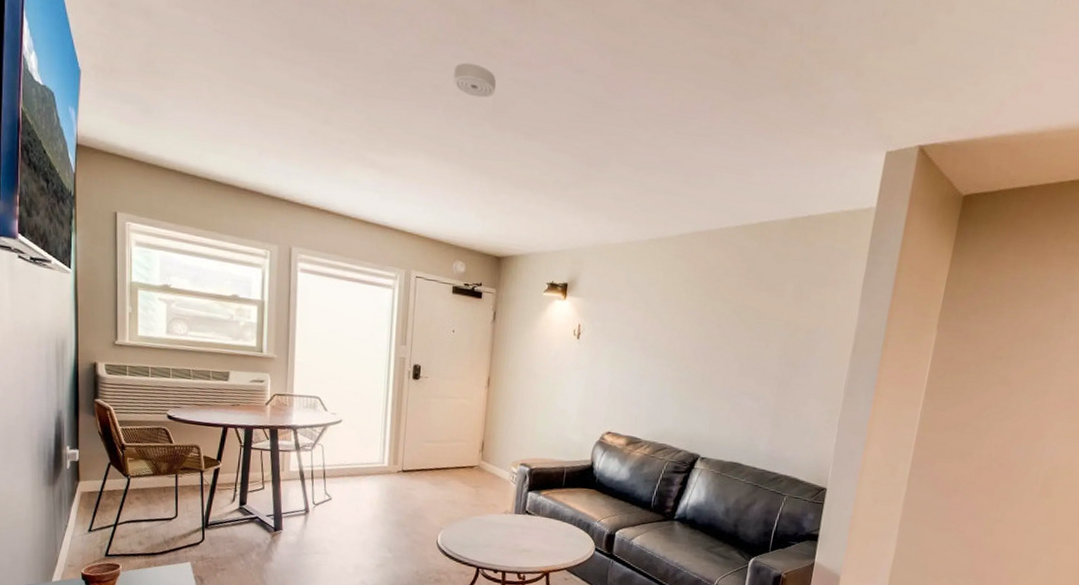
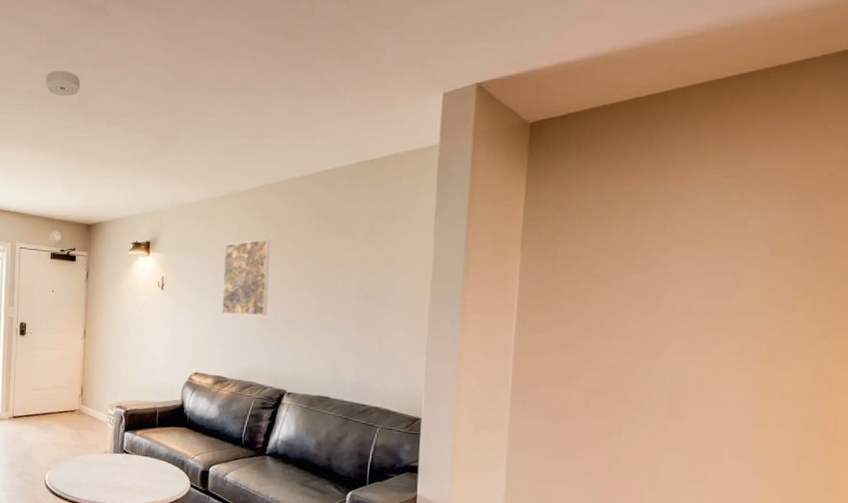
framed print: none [640,292,697,376] -> present [222,239,270,316]

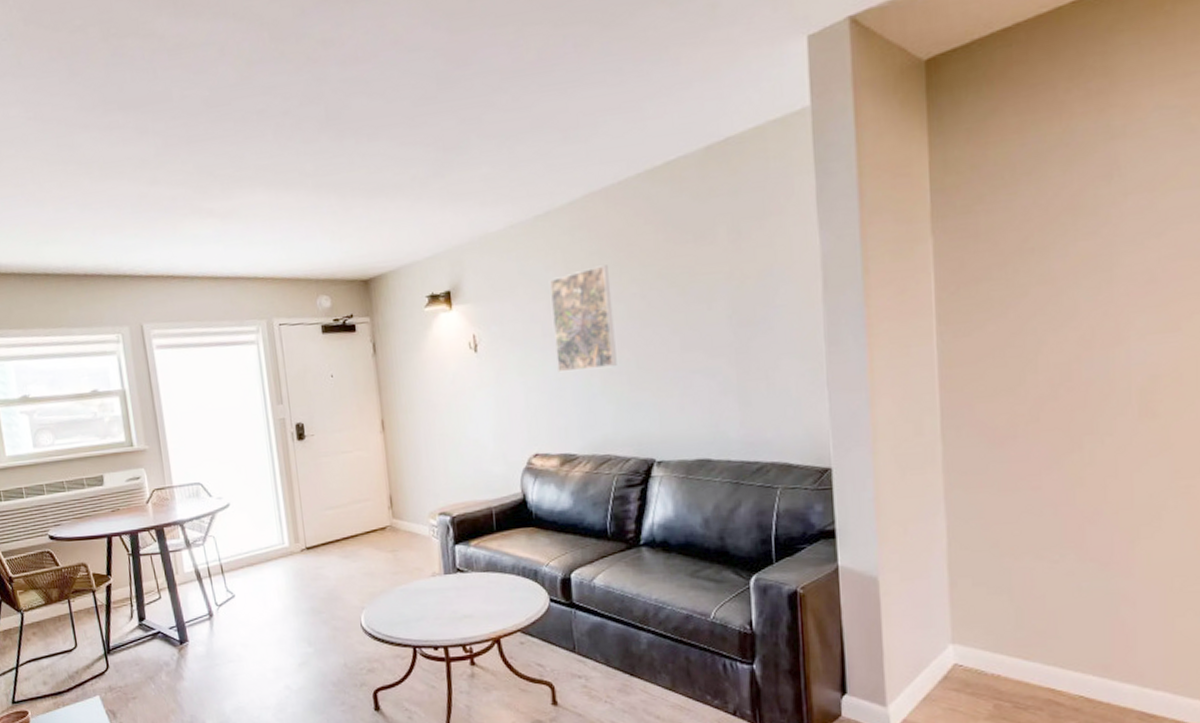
smoke detector: present [45,70,81,96] -> none [275,75,326,112]

